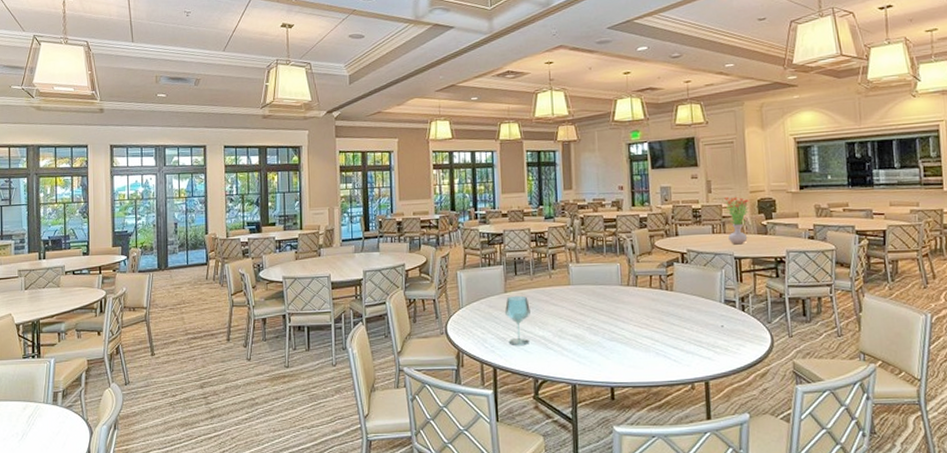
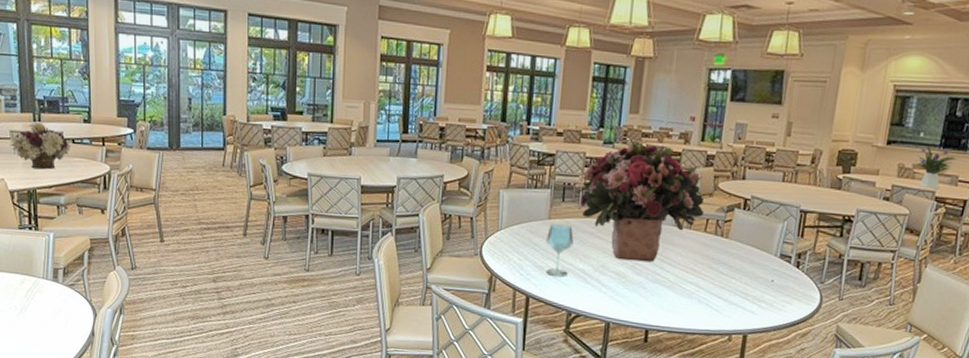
flower arrangement: none [18,259,72,302] -> present [10,122,72,170]
bouquet: none [526,214,647,323] -> present [576,142,705,263]
flower arrangement: present [722,196,749,245] -> none [798,142,830,197]
flower arrangement: none [828,186,867,224] -> present [913,146,958,188]

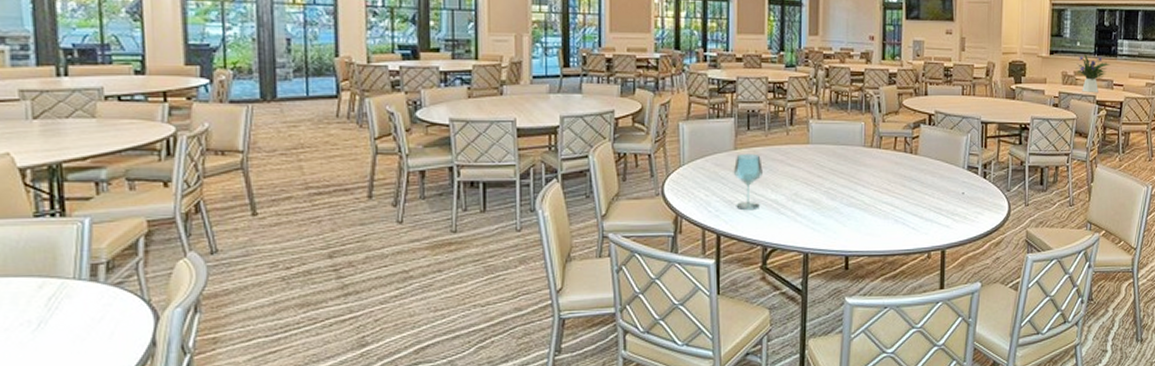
flower arrangement: present [10,122,72,170] -> none [19,76,117,137]
bouquet: present [576,142,705,263] -> none [761,64,892,186]

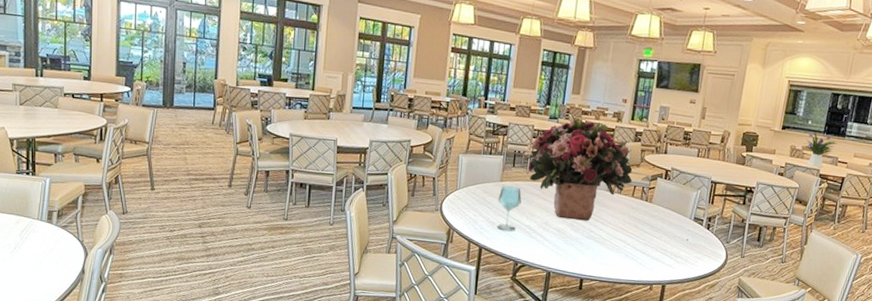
bouquet: none [761,64,892,186] -> present [525,119,633,221]

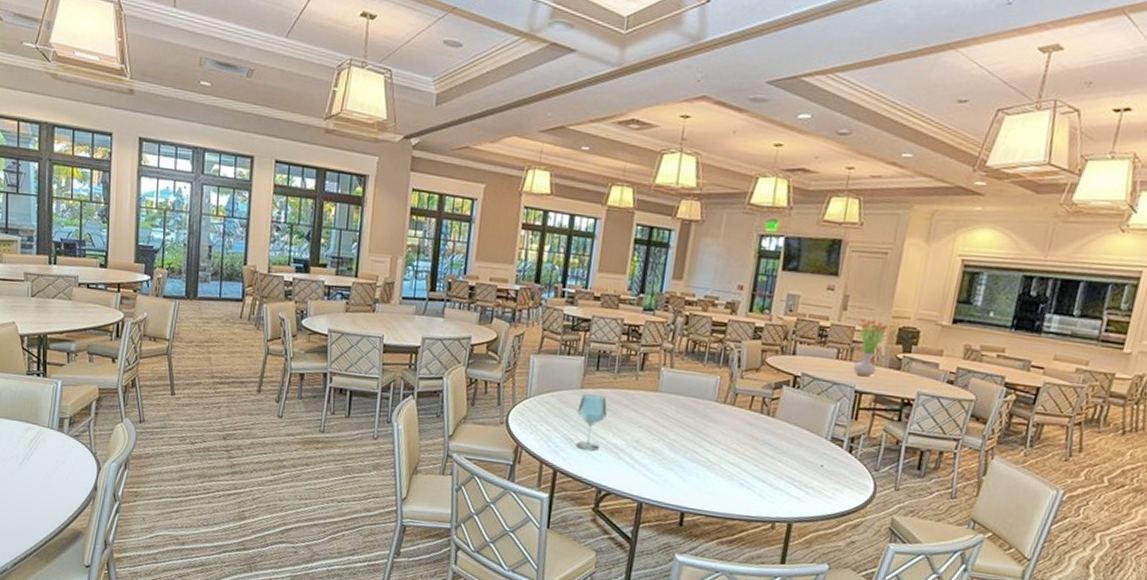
bouquet: present [525,119,633,221] -> none [611,310,751,440]
flower arrangement: none [710,125,736,171] -> present [853,318,889,377]
flower arrangement: present [803,132,838,167] -> none [981,327,1031,373]

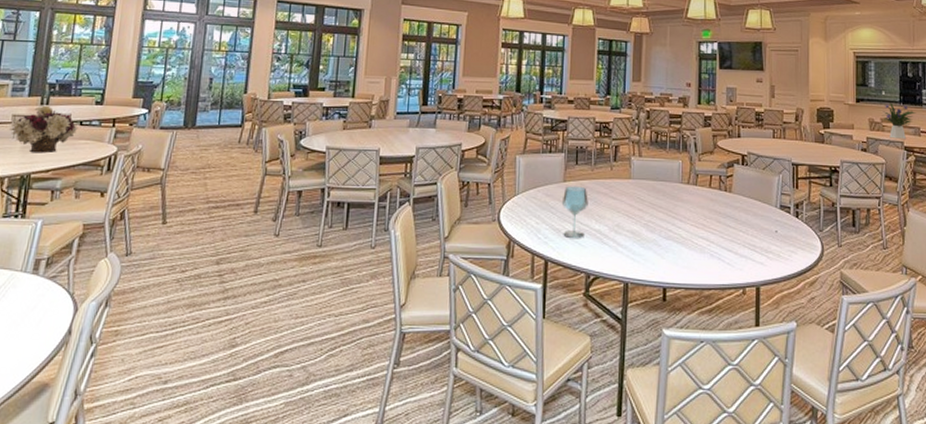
flower arrangement: none [23,264,86,315] -> present [10,105,78,154]
flower arrangement: present [853,318,889,377] -> none [784,103,809,151]
flower arrangement: none [981,327,1031,373] -> present [881,102,916,139]

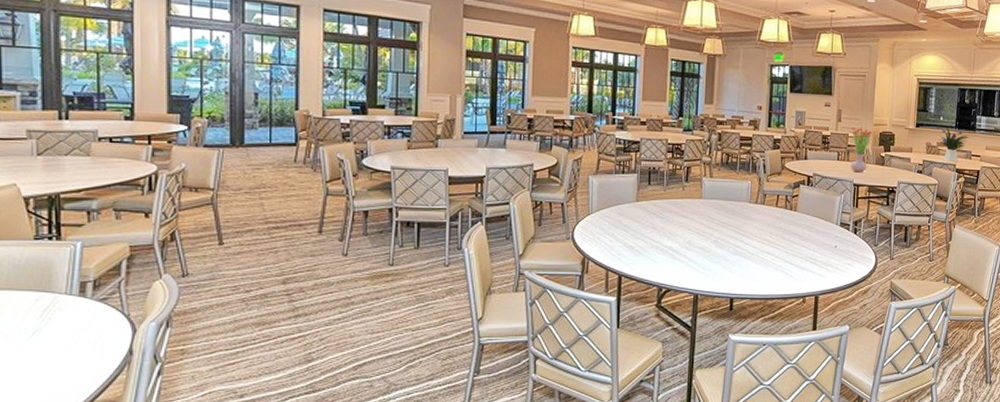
flower arrangement: present [10,105,78,154] -> none [26,120,108,172]
wine glass: present [561,186,588,238] -> none [634,205,661,254]
flower arrangement: none [784,103,809,151] -> present [849,127,873,173]

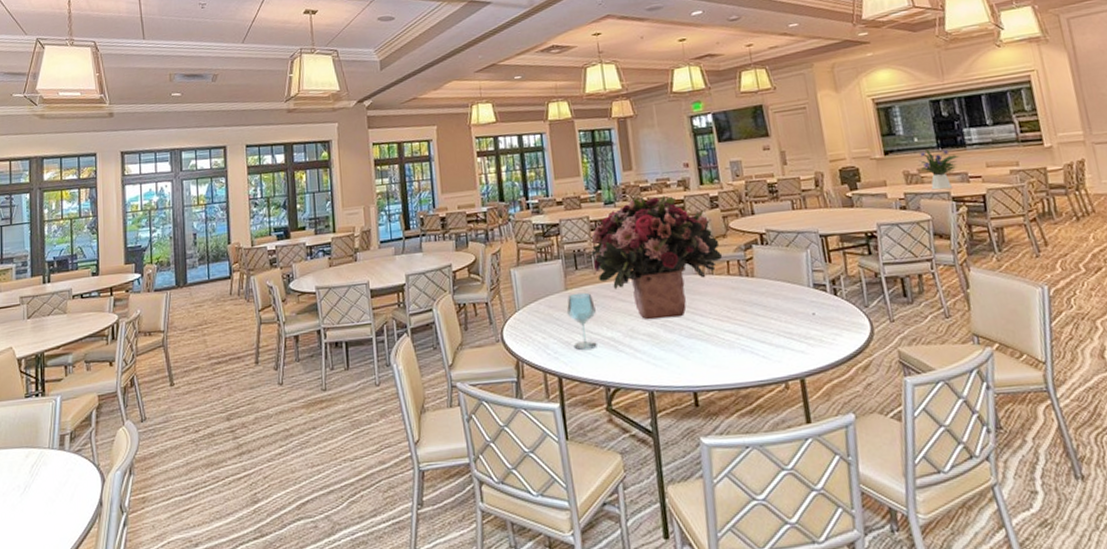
wine glass: none [634,205,661,254] -> present [566,292,597,350]
bouquet: none [661,129,775,237] -> present [587,195,723,320]
flower arrangement: present [849,127,873,173] -> none [799,167,833,221]

